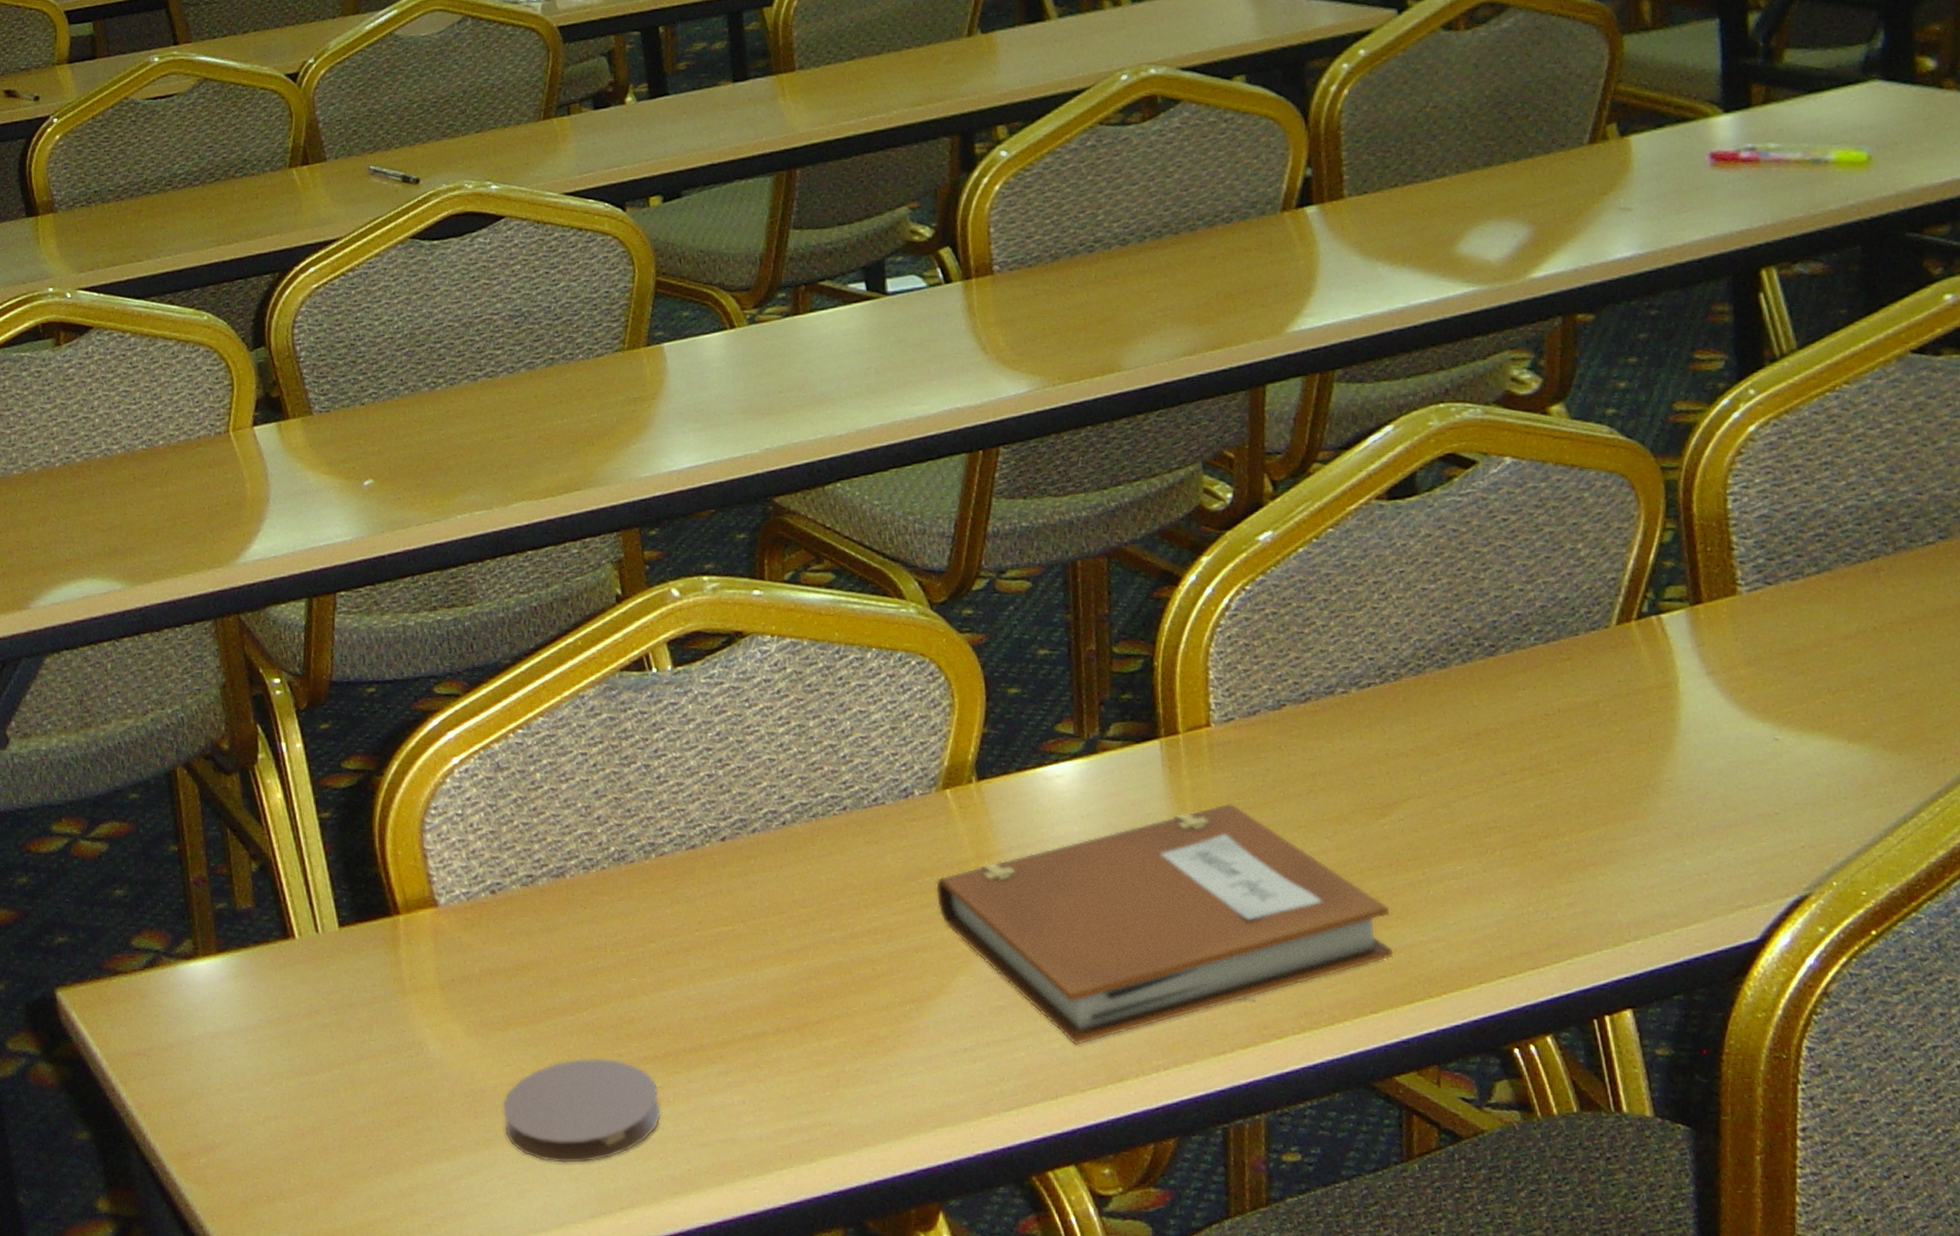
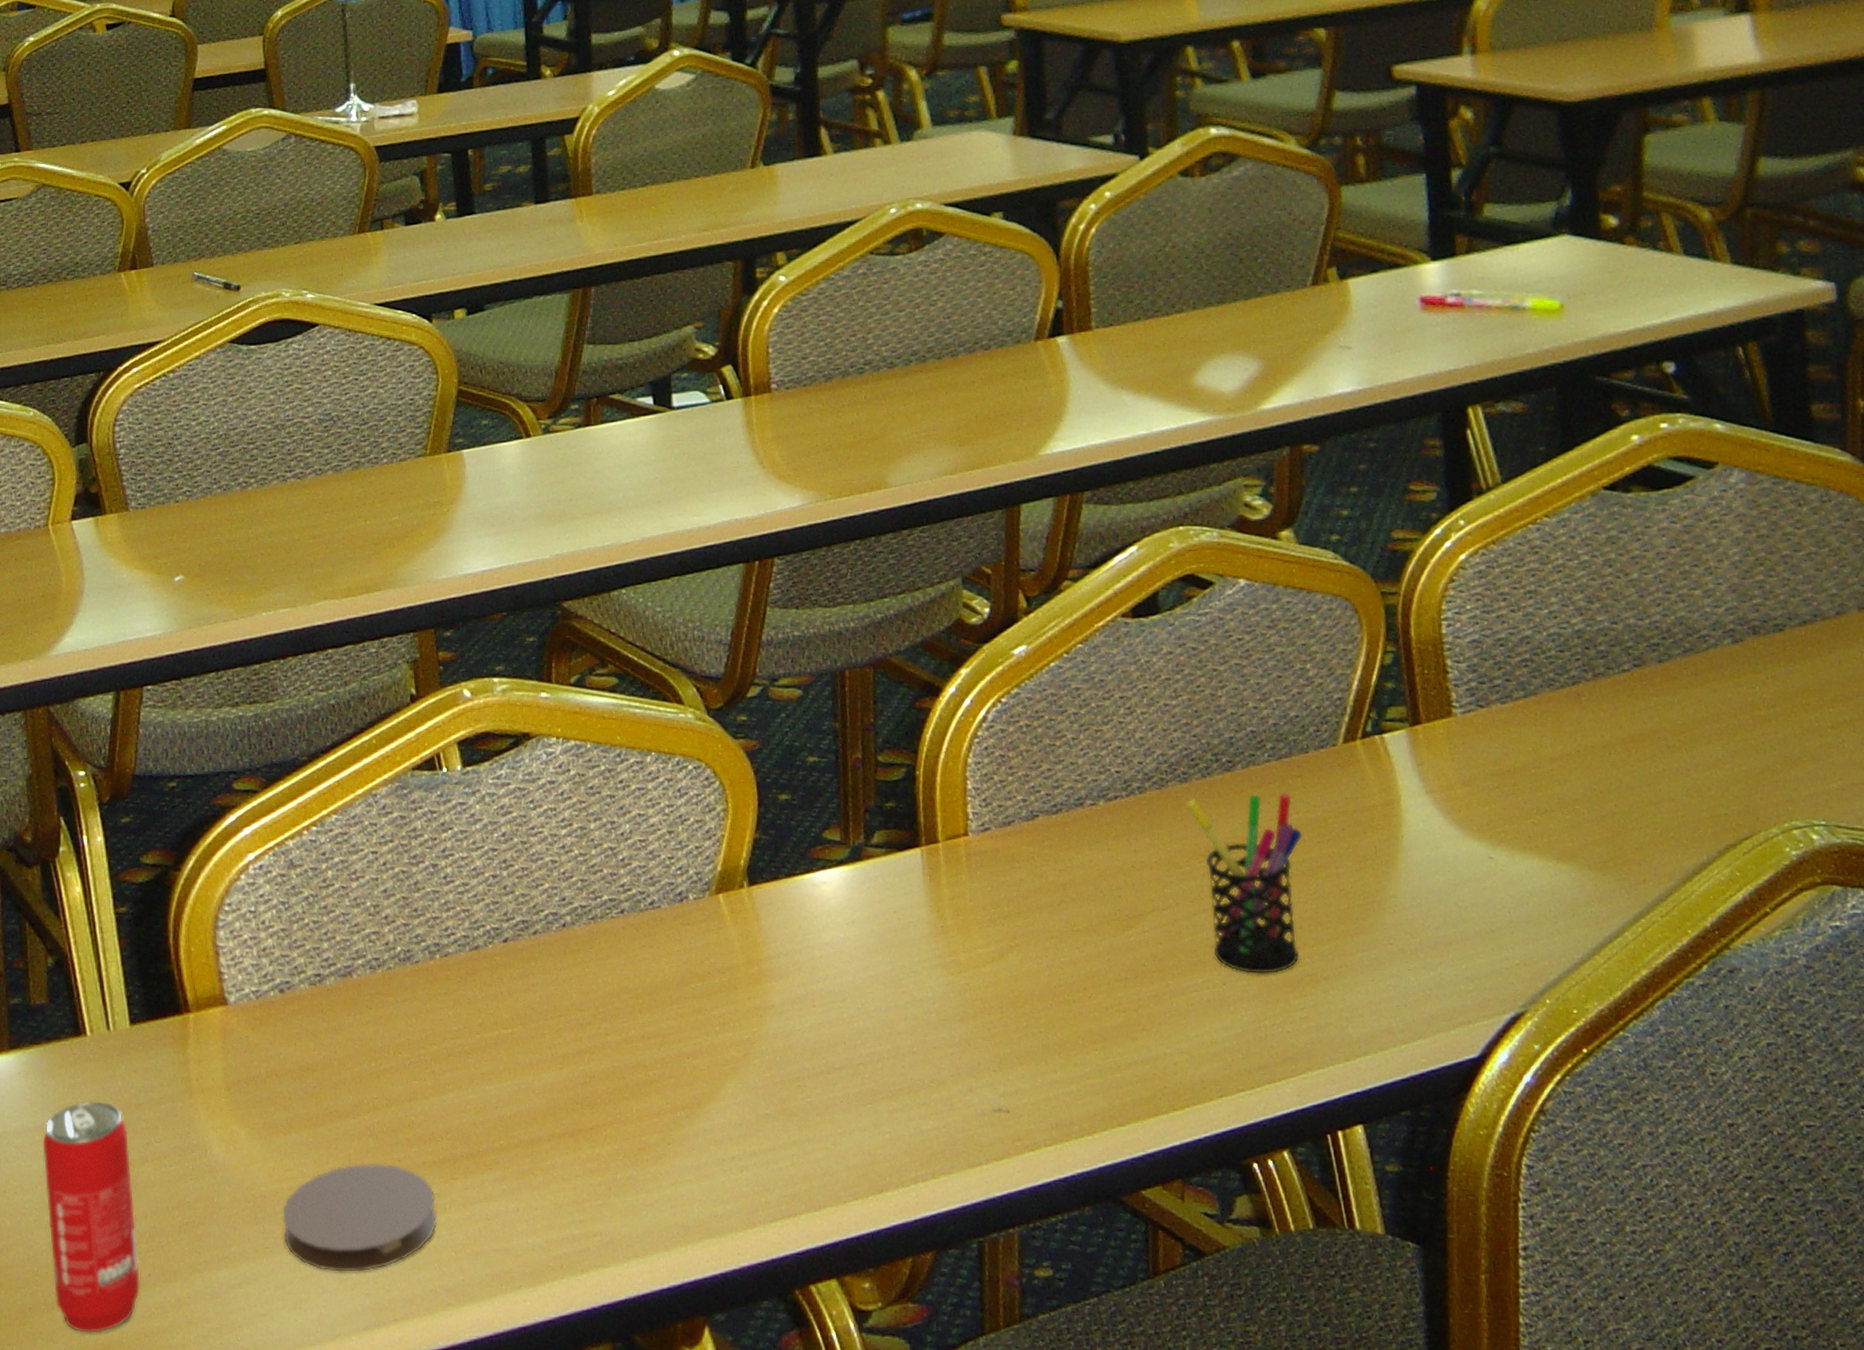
beverage can: none [255,1001,362,1223] -> present [42,1101,140,1333]
notebook: present [936,804,1393,1045] -> none [707,913,1139,1155]
pen holder: none [1445,676,1571,860] -> present [1186,793,1303,974]

